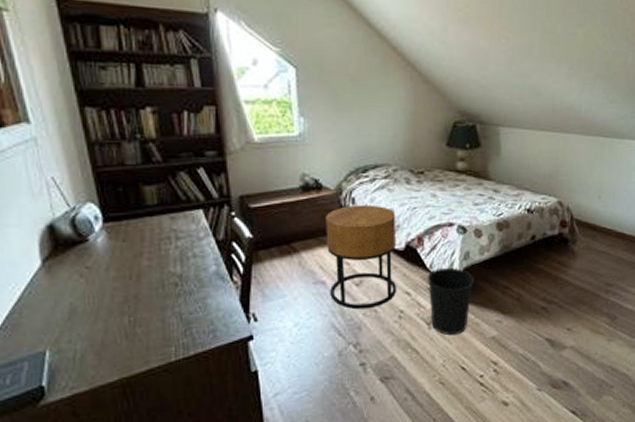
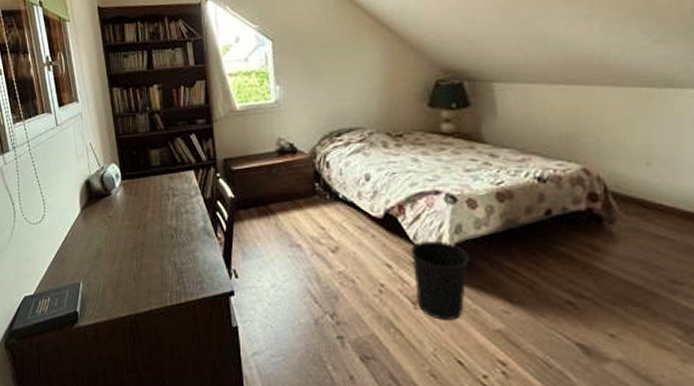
side table: present [326,205,397,310] -> none [301,169,375,278]

